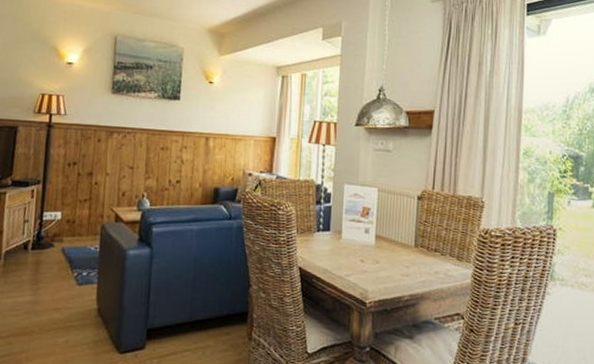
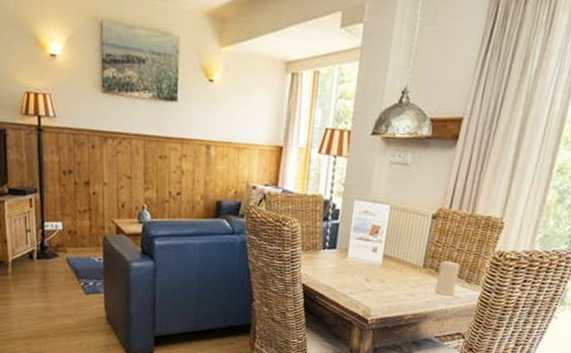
candle: none [428,239,449,275] -> present [434,260,460,296]

